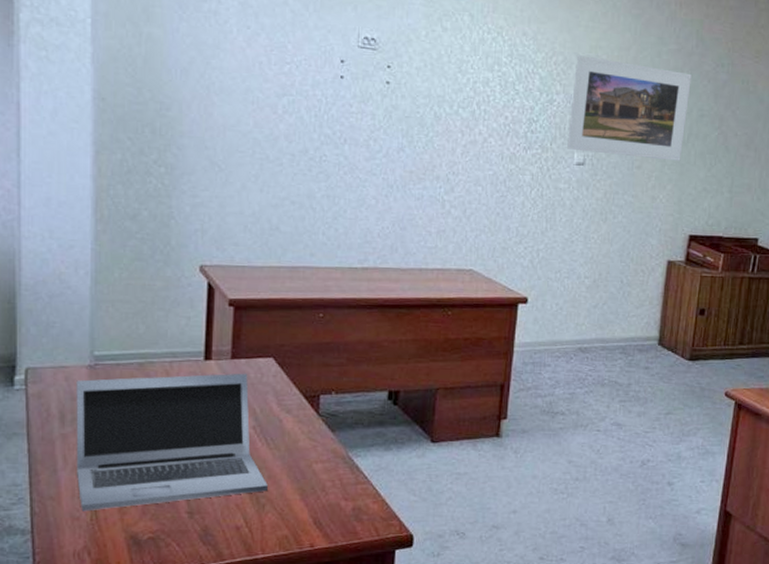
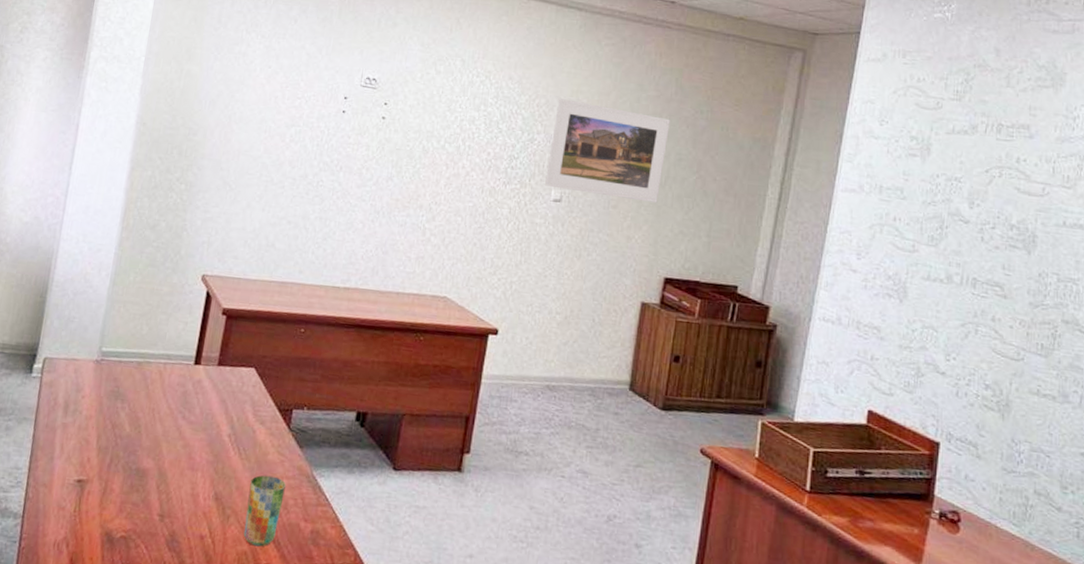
laptop: present [76,373,268,511] -> none [67,373,235,503]
cup: none [282,461,321,529] -> present [243,475,286,547]

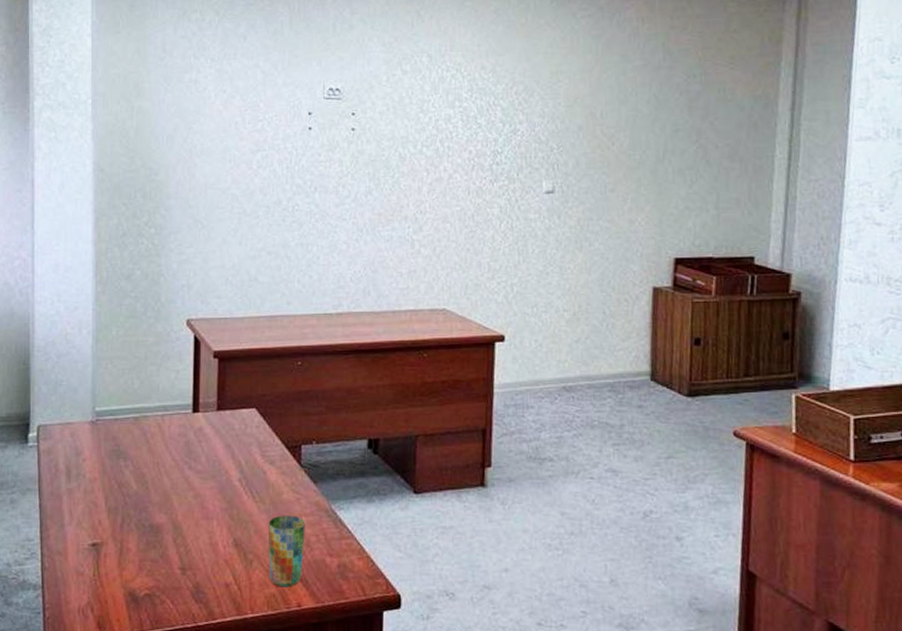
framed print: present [545,98,670,203] -> none [534,82,662,181]

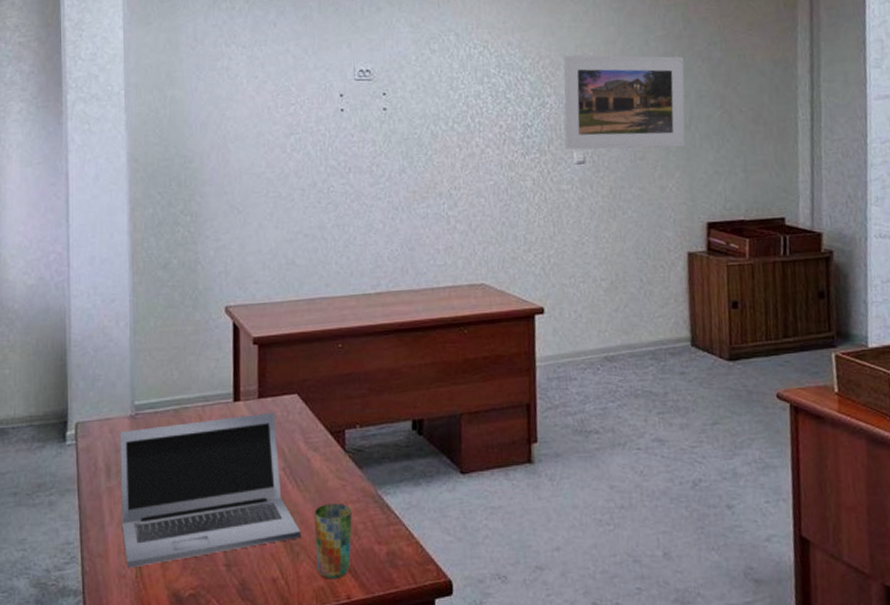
laptop: none [80,424,254,567] -> present [120,412,301,568]
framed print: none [534,82,662,181] -> present [563,55,686,150]

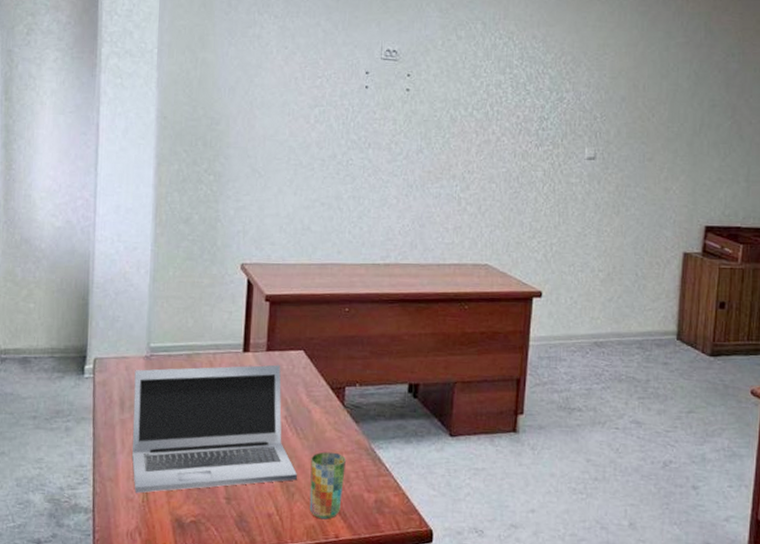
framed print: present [563,55,686,150] -> none [578,54,701,152]

